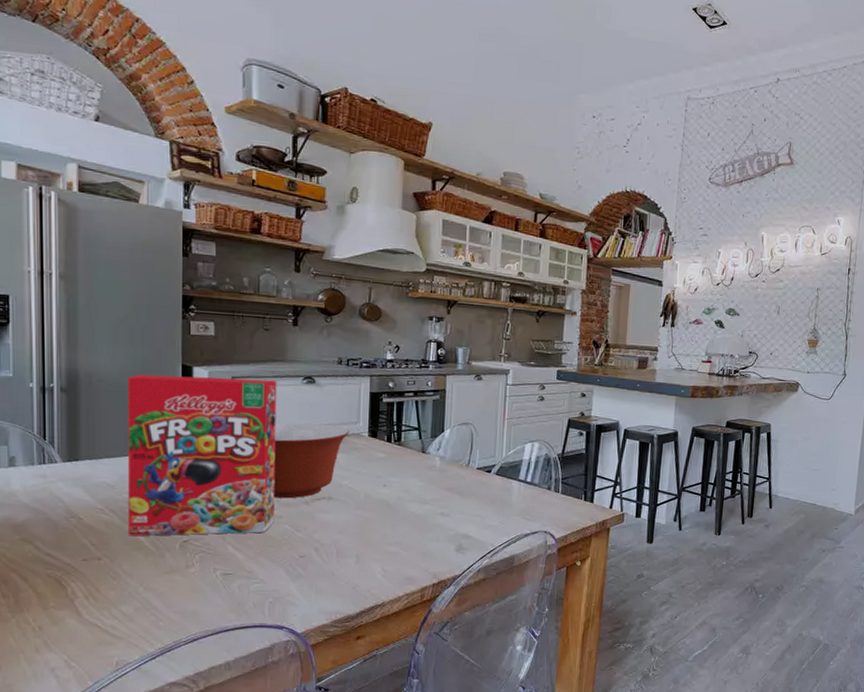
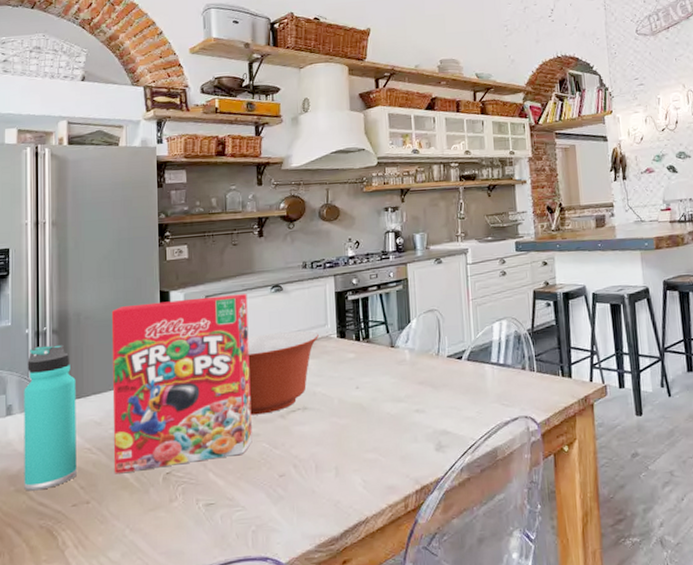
thermos bottle: none [28,402,88,542] -> present [24,344,77,491]

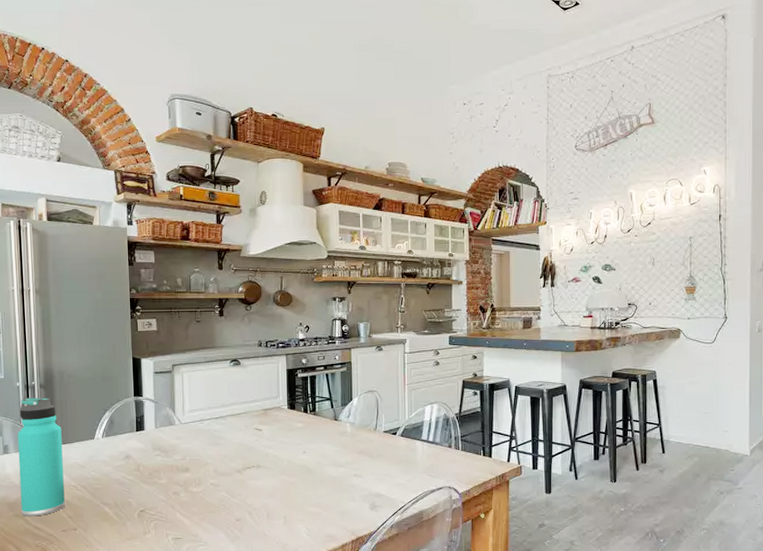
cereal box: present [111,294,252,474] -> none [90,365,213,508]
mixing bowl: present [247,330,319,415] -> none [209,400,271,469]

